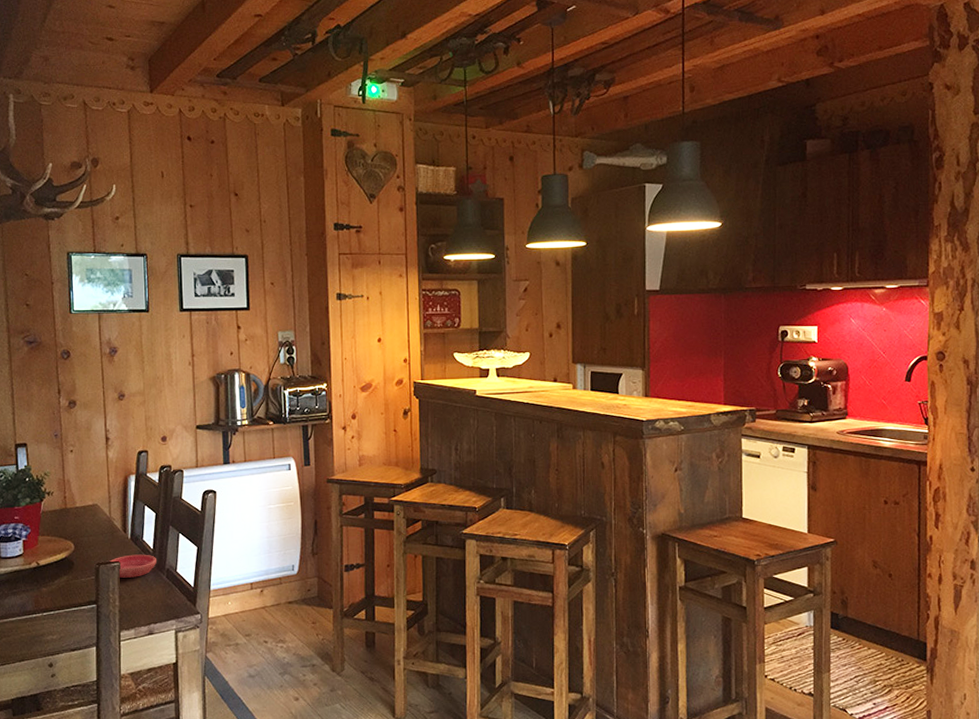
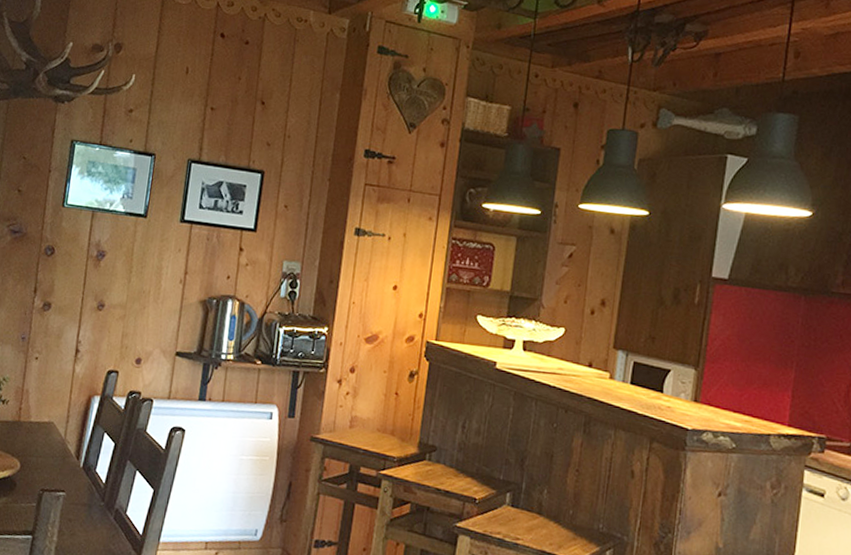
saucer: present [109,554,156,578] -> none [55,485,107,513]

